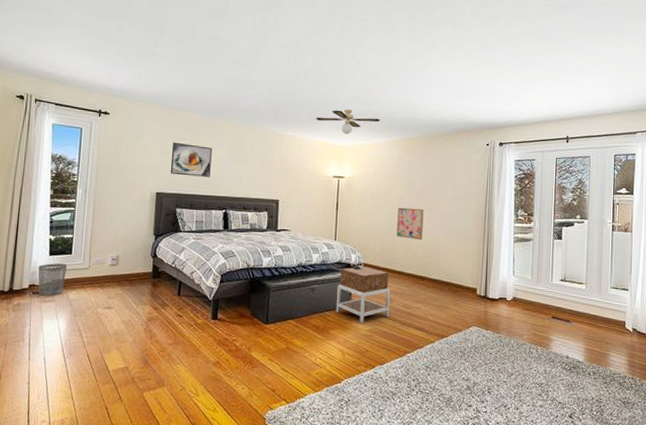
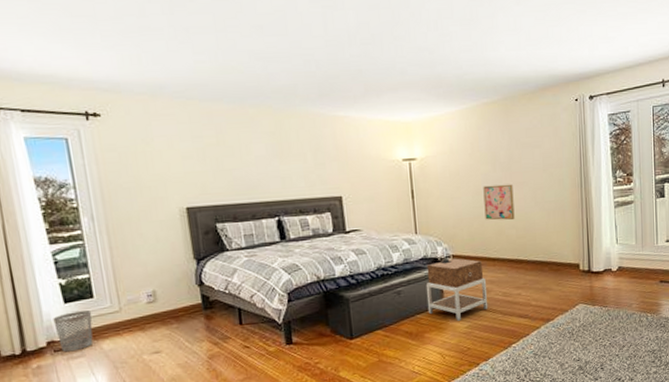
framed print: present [170,142,212,177] -> none [193,141,251,183]
ceiling fan: present [316,109,380,135] -> none [371,75,449,107]

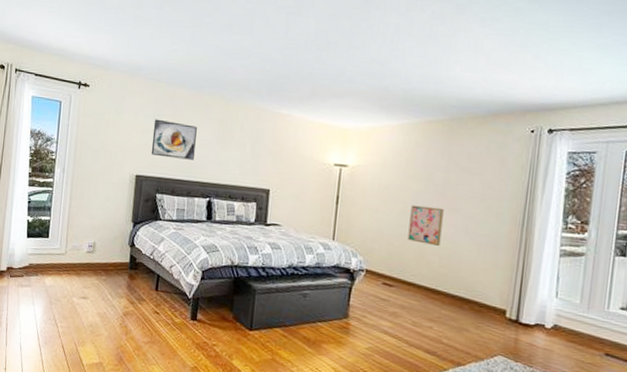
wastebasket: present [53,310,93,353] -> none [15,246,45,280]
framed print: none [193,141,251,183] -> present [151,119,197,160]
nightstand: present [425,258,489,321] -> none [330,272,398,340]

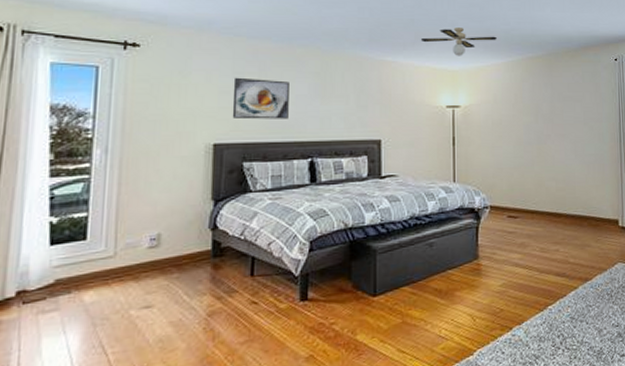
ceiling fan: none [317,84,395,115] -> present [421,28,497,56]
wall art: present [407,205,444,247] -> none [525,135,555,172]

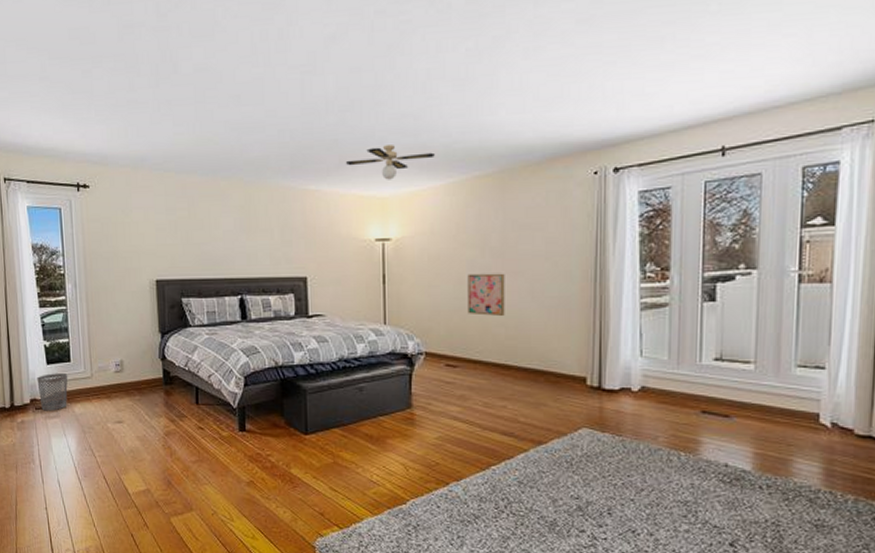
wastebasket: none [31,254,80,305] -> present [37,373,68,411]
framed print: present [232,77,289,120] -> none [167,214,218,256]
wall art: none [525,135,555,172] -> present [467,273,505,317]

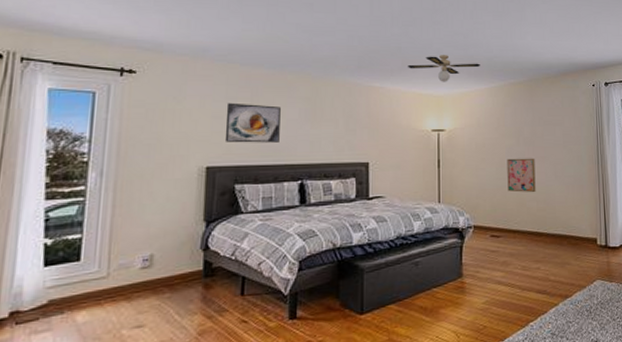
wastebasket: present [37,373,68,411] -> none [24,275,74,325]
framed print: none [167,214,218,256] -> present [224,102,281,143]

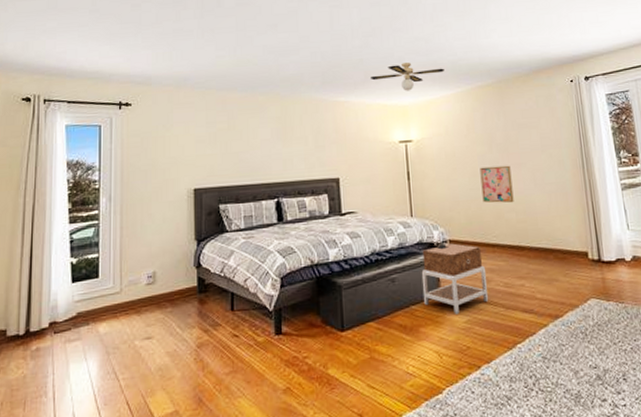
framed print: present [224,102,281,143] -> none [207,126,255,165]
nightstand: none [445,229,507,296] -> present [421,243,489,314]

